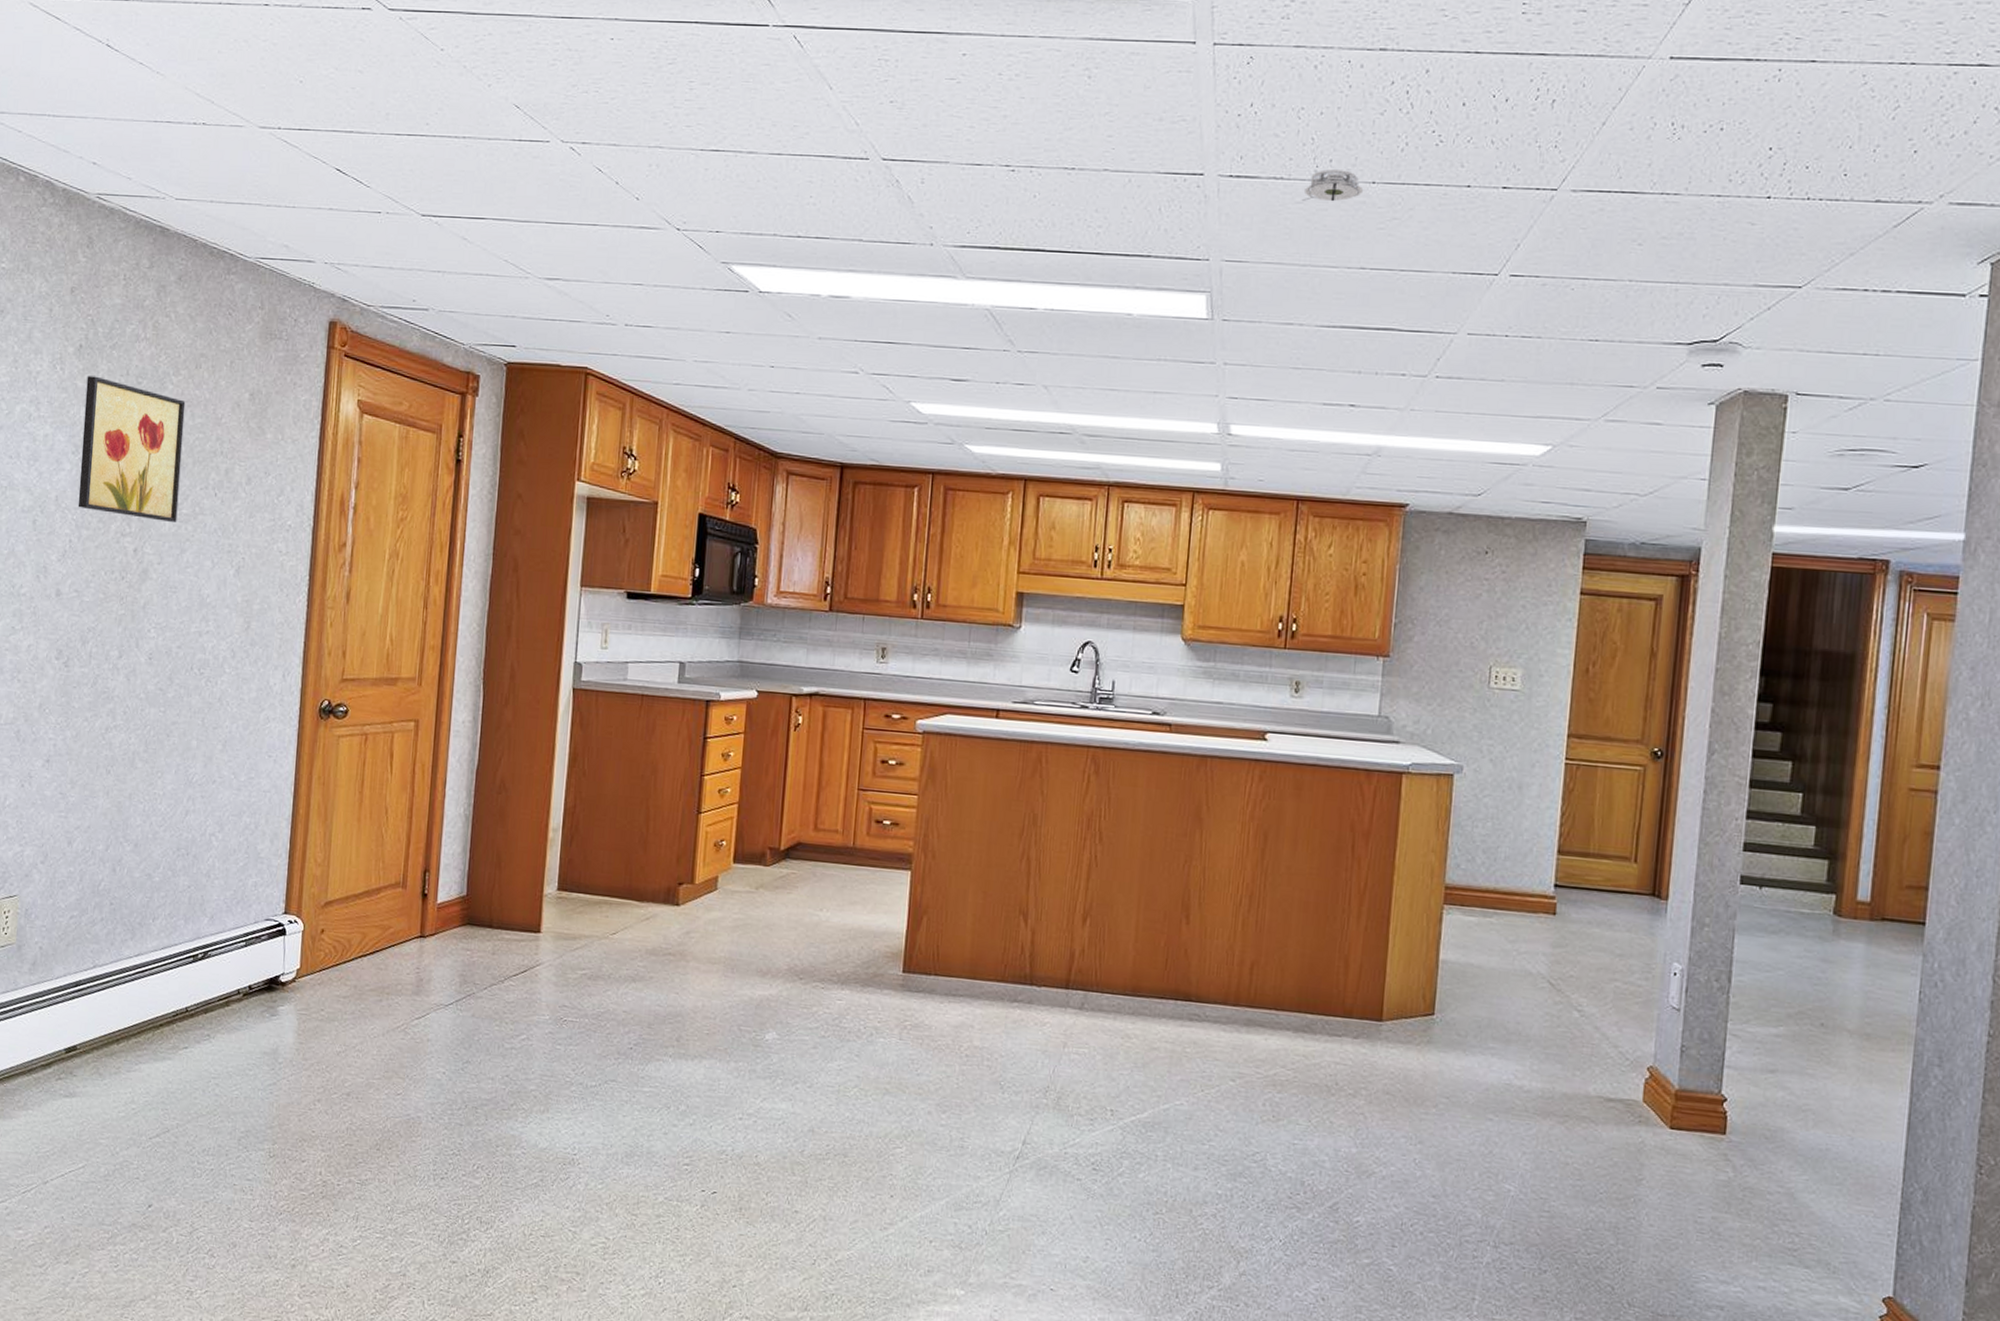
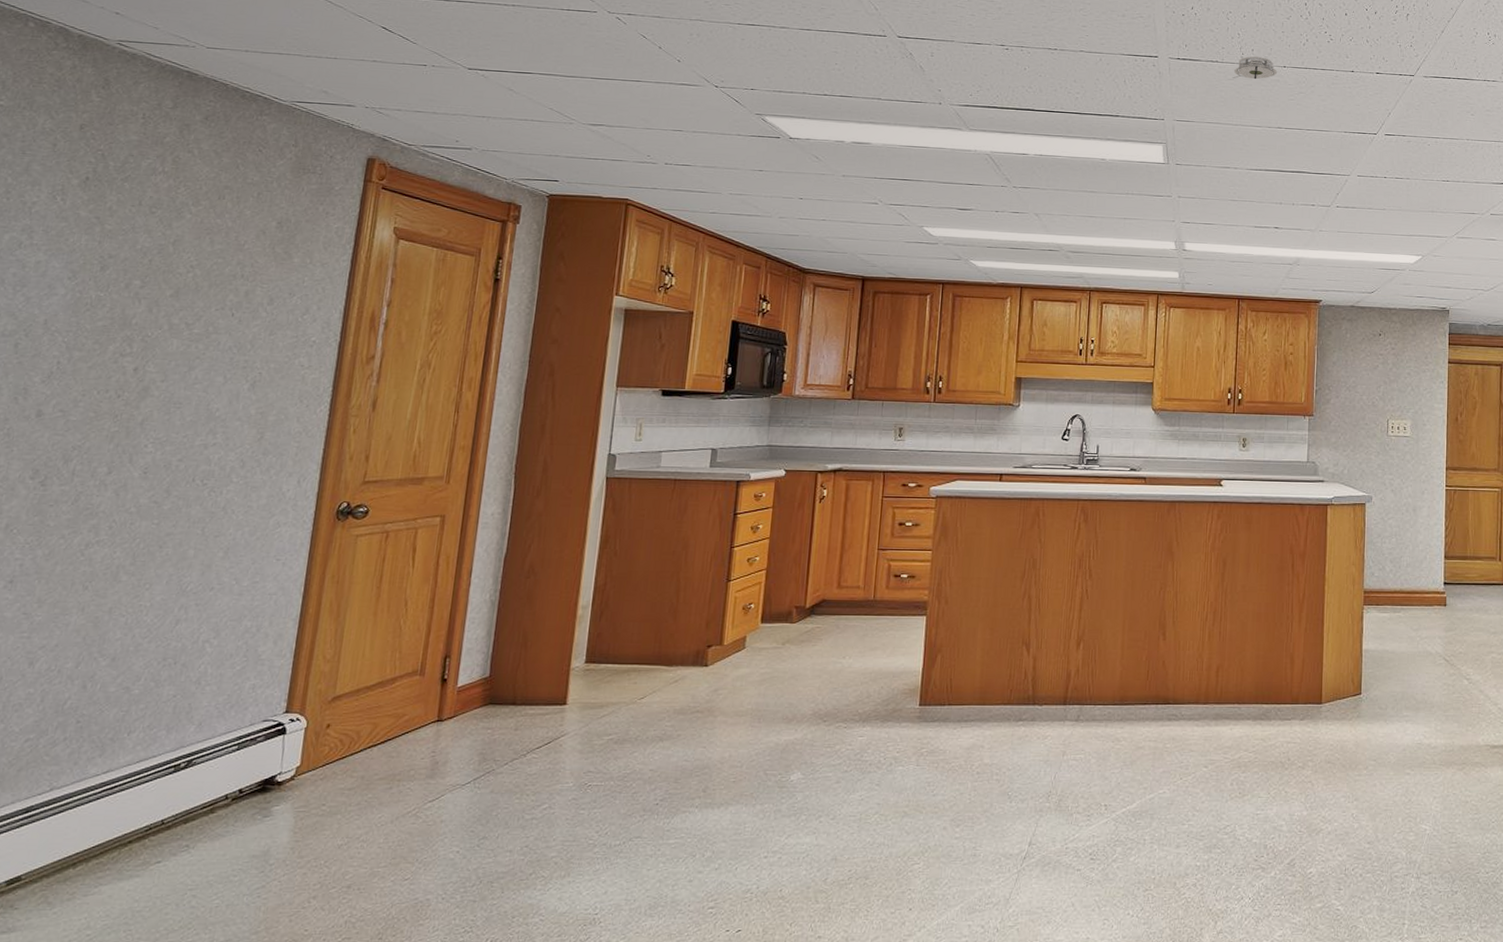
wall art: present [78,375,186,522] -> none [70,206,205,341]

